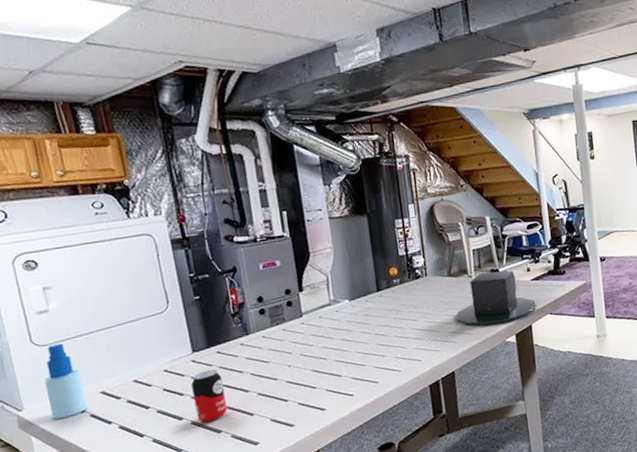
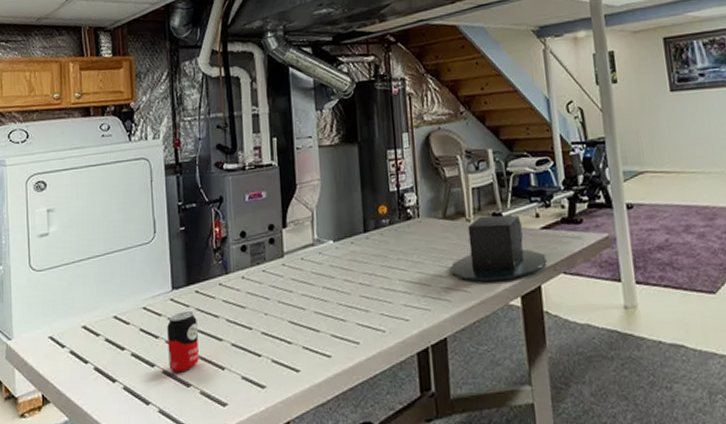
spray bottle: present [44,344,88,420] -> none [34,270,69,353]

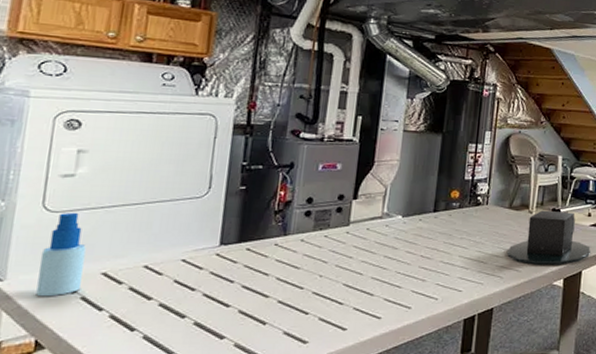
spray bottle: none [34,270,69,353] -> present [36,213,86,297]
beverage can: present [167,311,199,373] -> none [202,267,244,325]

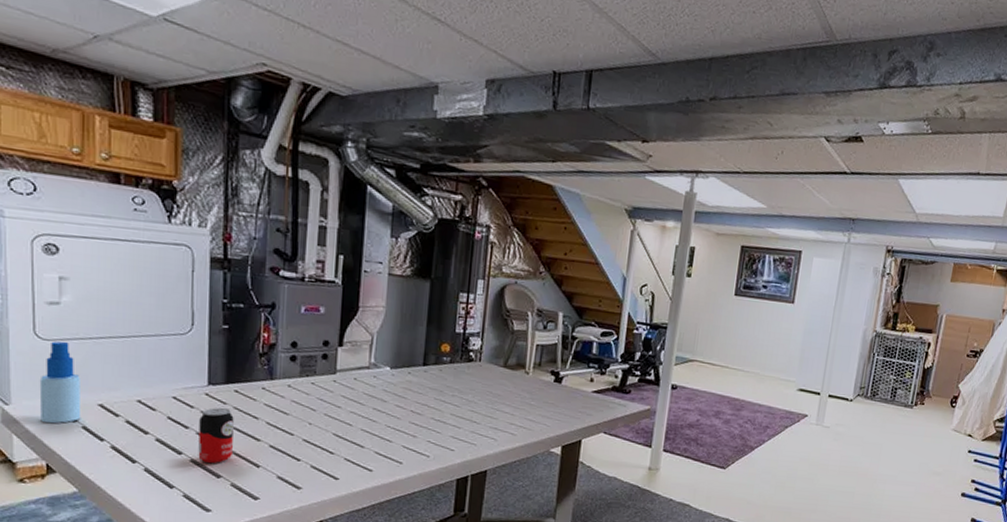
beverage can: none [202,267,244,325] -> present [198,408,234,464]
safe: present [507,210,591,265] -> none [502,371,592,432]

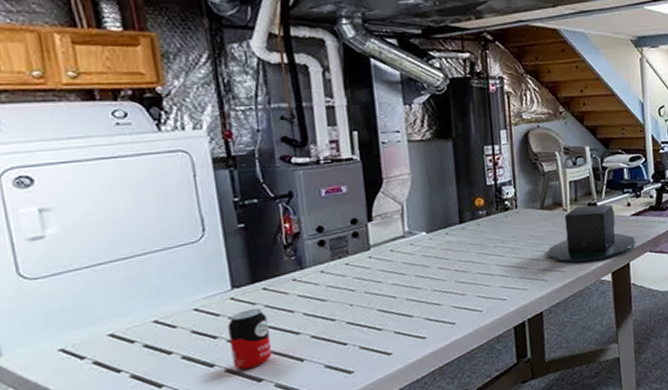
spray bottle: present [39,341,81,424] -> none [32,277,90,368]
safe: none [502,371,592,432] -> present [547,204,636,264]

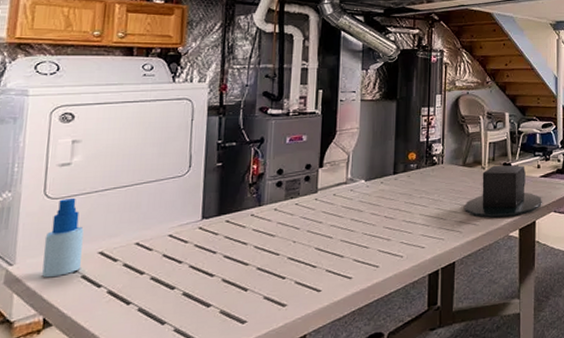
spray bottle: none [32,277,90,368] -> present [42,199,84,278]
beverage can: present [228,309,272,370] -> none [190,239,225,295]

